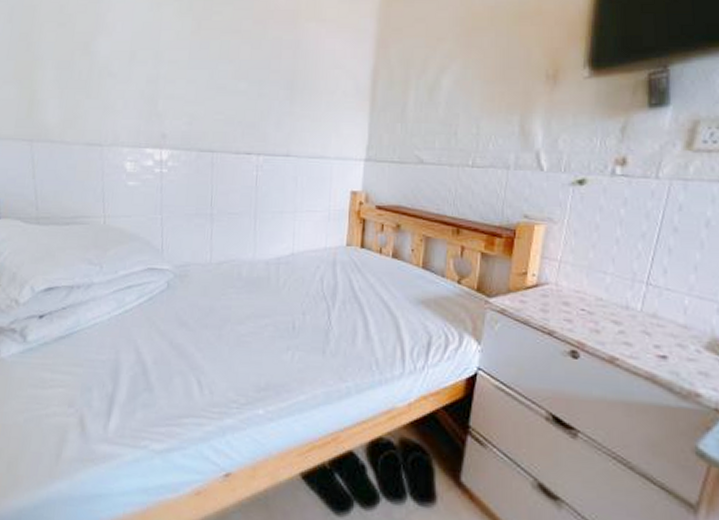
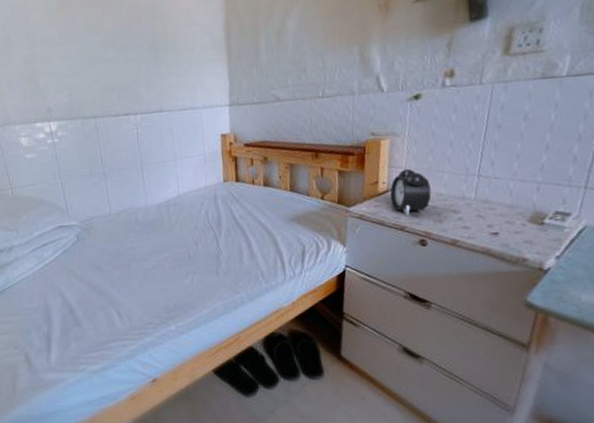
alarm clock: none [539,262,589,319] -> present [390,168,432,216]

